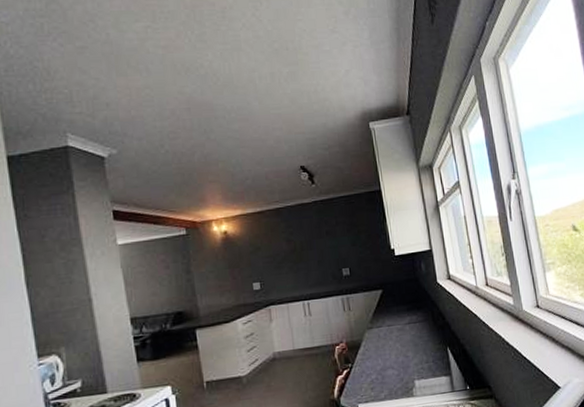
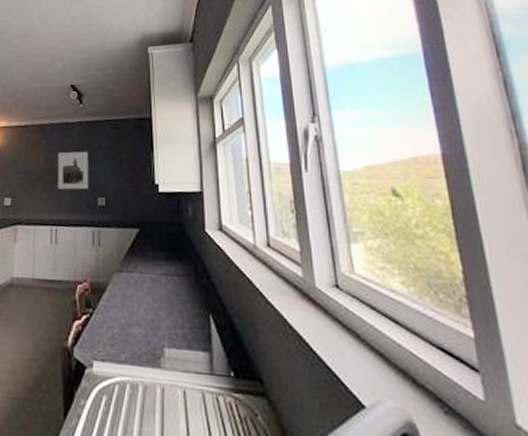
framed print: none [298,229,333,267] -> present [57,151,89,190]

